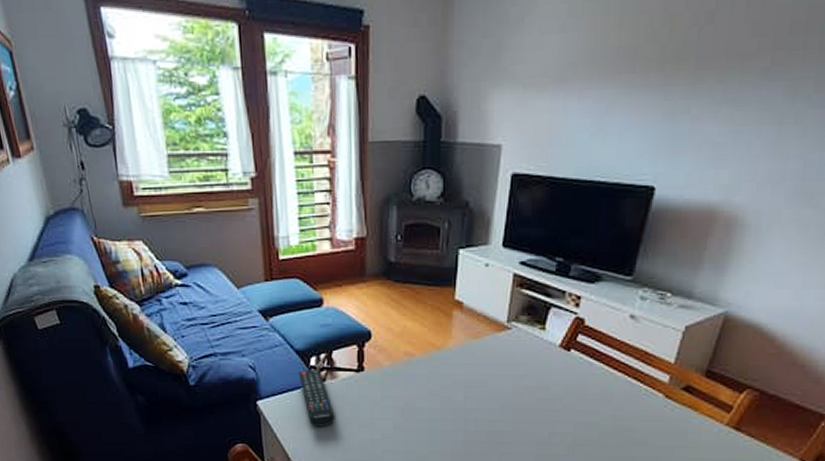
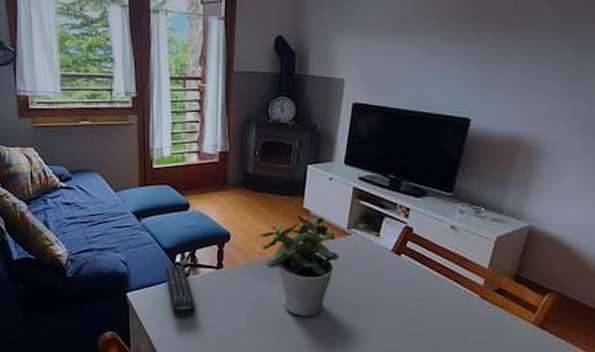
potted plant: none [405,308,498,423] -> present [259,215,339,317]

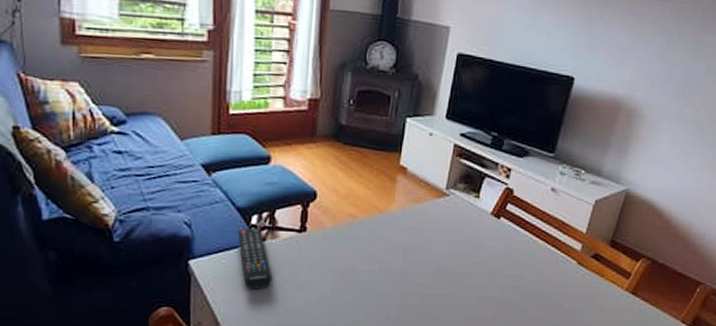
potted plant: present [259,215,339,317] -> none [350,173,436,286]

